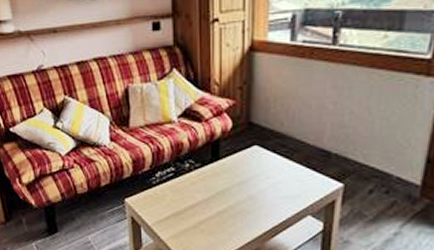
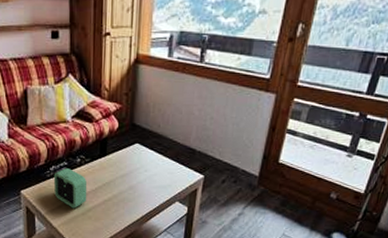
alarm clock: none [160,174,198,220] -> present [53,168,87,208]

